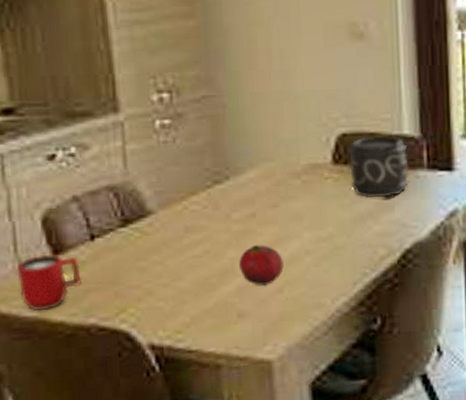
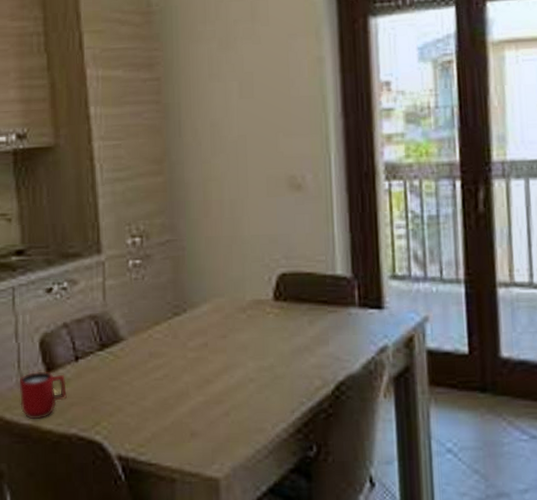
fruit: present [238,245,284,285] -> none [192,371,230,408]
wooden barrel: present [349,135,409,199] -> none [288,275,342,333]

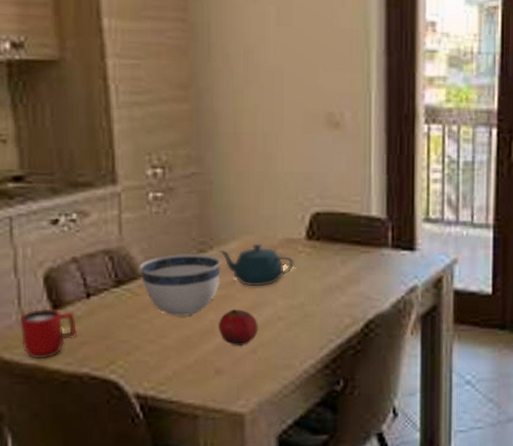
bowl: none [121,317,194,378] -> present [140,254,221,316]
teapot: none [191,305,263,349] -> present [218,243,294,287]
fruit: none [192,371,230,408] -> present [218,309,258,346]

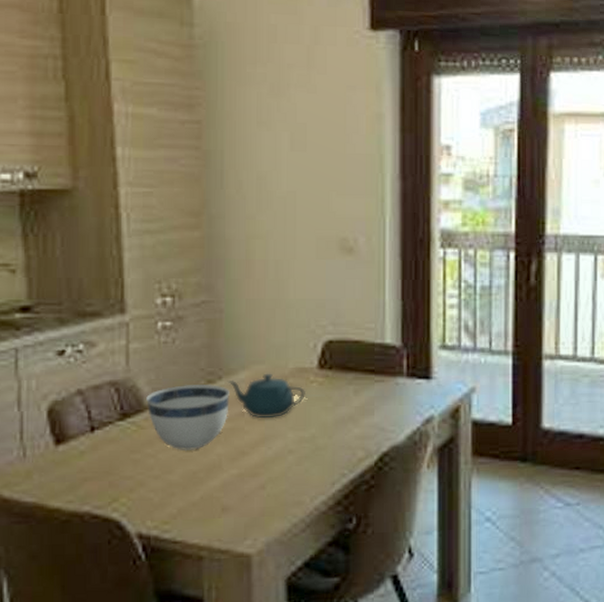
mug: present [19,308,77,359] -> none [21,443,79,497]
fruit: present [218,309,258,346] -> none [225,443,267,481]

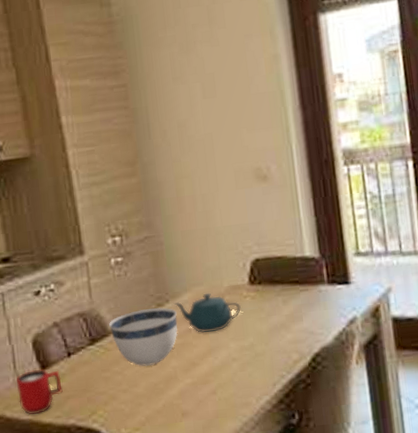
mug: none [21,443,79,497] -> present [16,369,63,414]

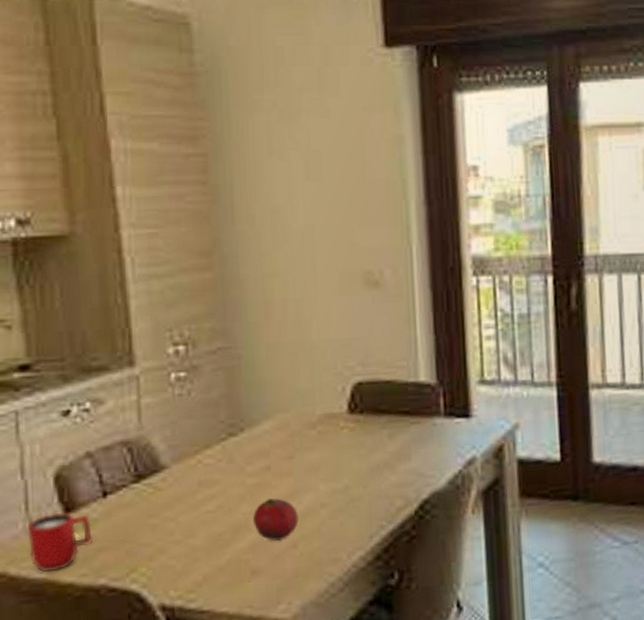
bowl: present [109,307,178,366] -> none [162,437,254,511]
teapot: present [173,292,241,333] -> none [250,421,336,472]
fruit: none [180,355,216,389] -> present [252,498,298,541]

